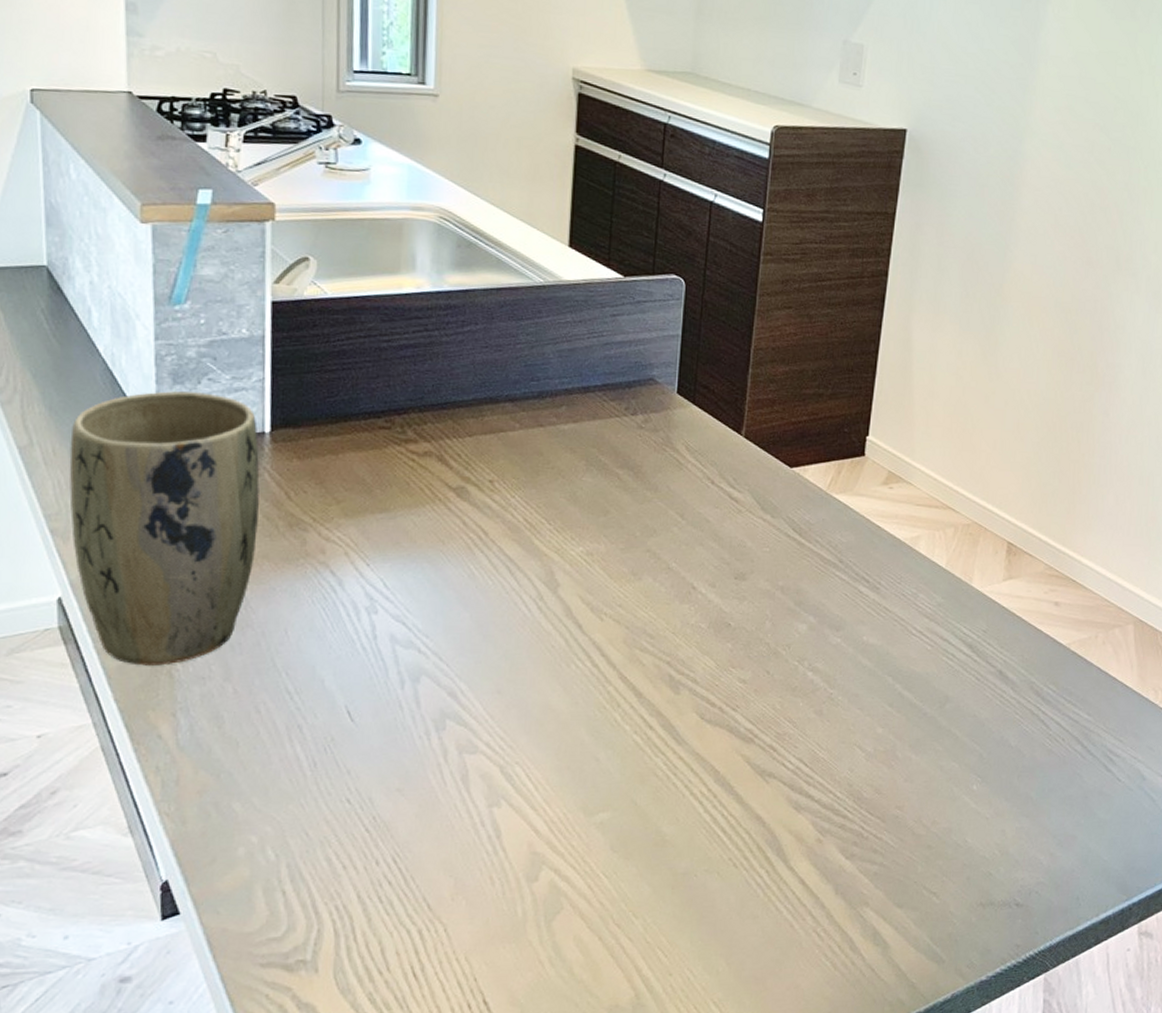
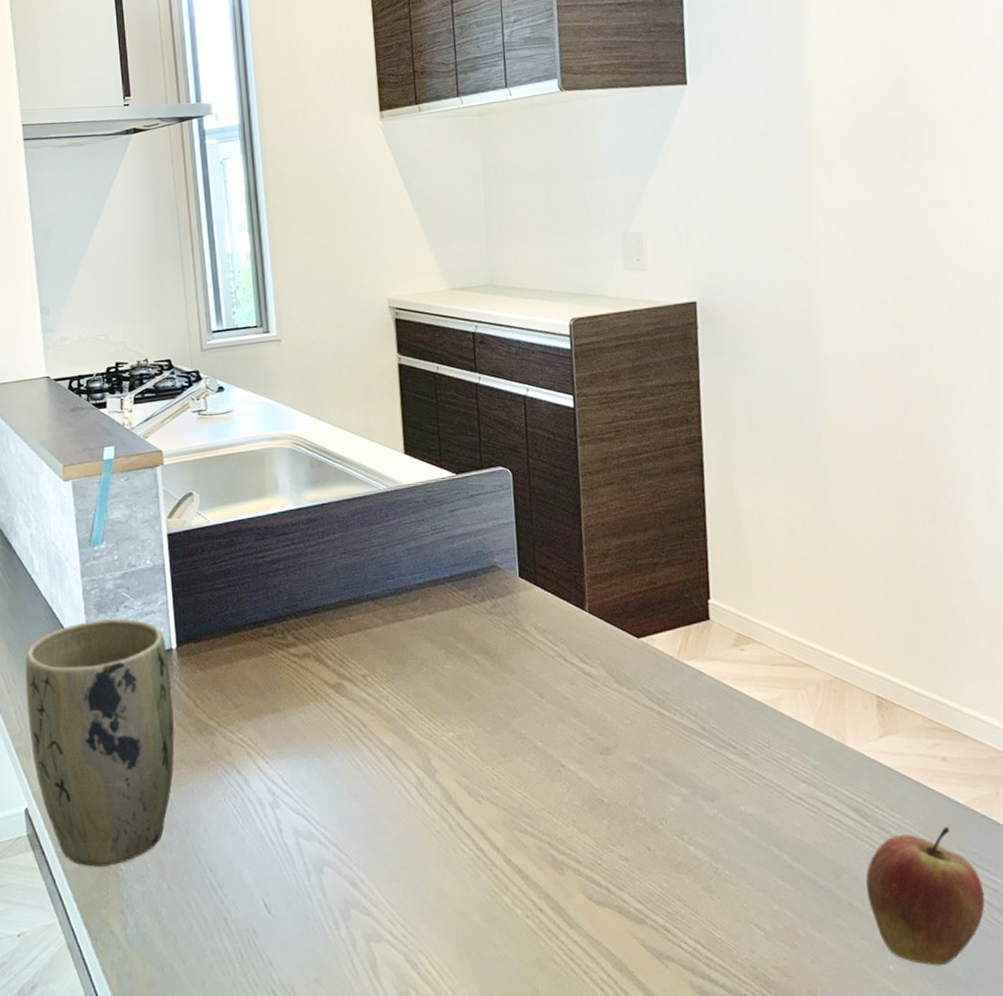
apple: none [965,664,1068,787] -> present [866,826,985,966]

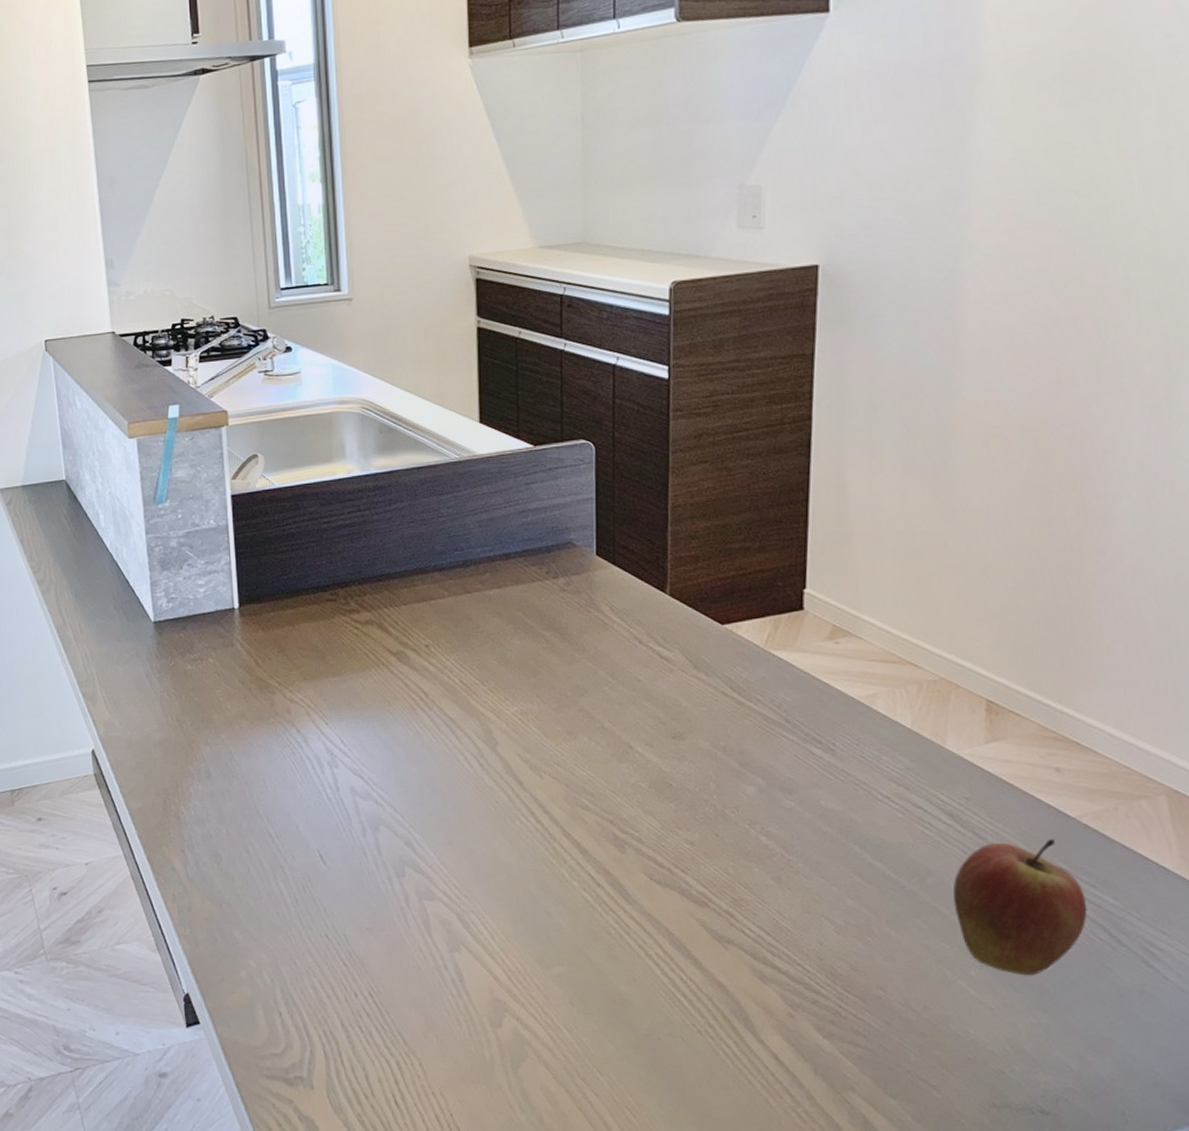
plant pot: present [25,618,174,867] -> none [91,576,235,809]

